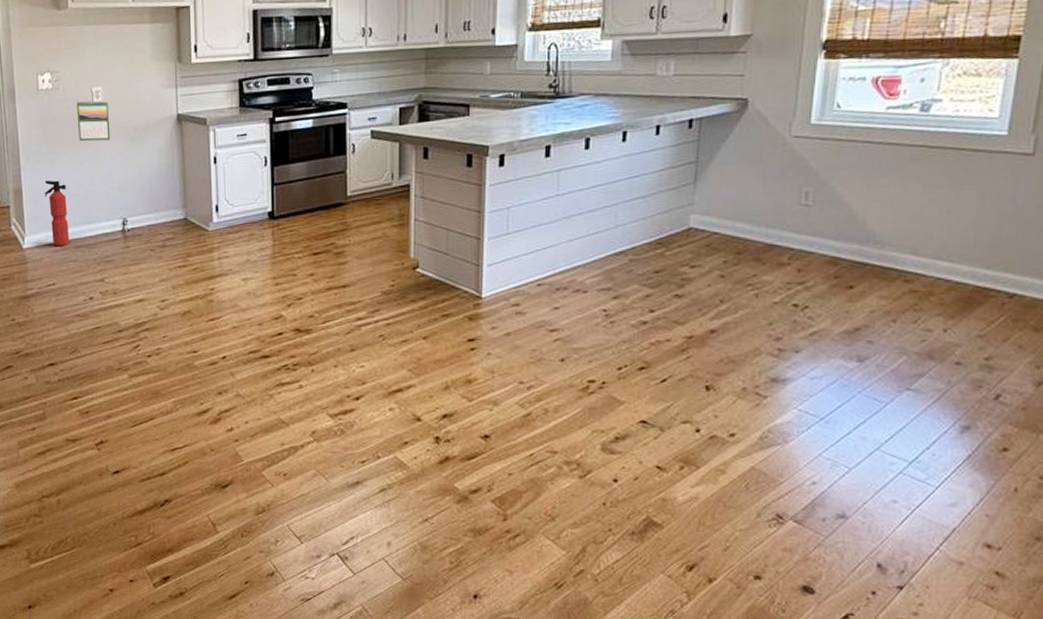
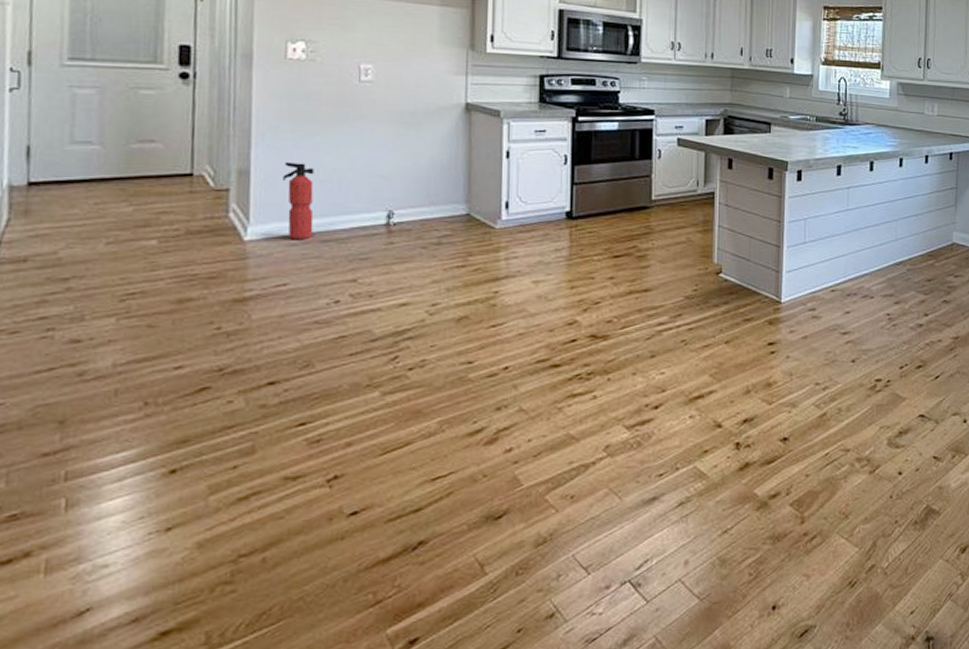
calendar: present [76,100,111,142] -> none [336,77,380,123]

